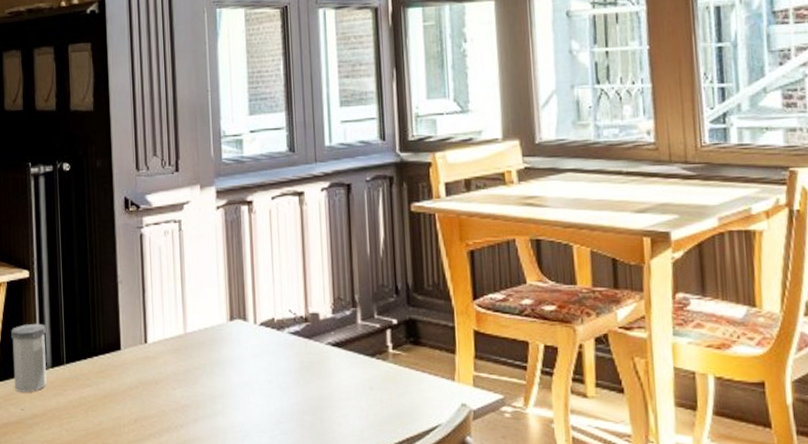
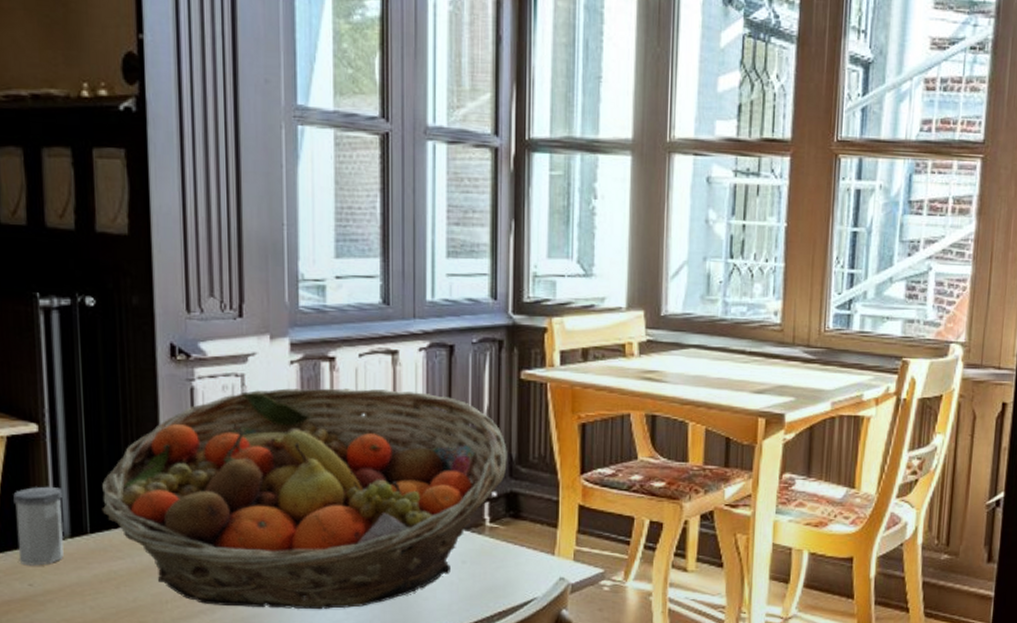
fruit basket: none [75,228,405,435] -> present [102,388,507,610]

